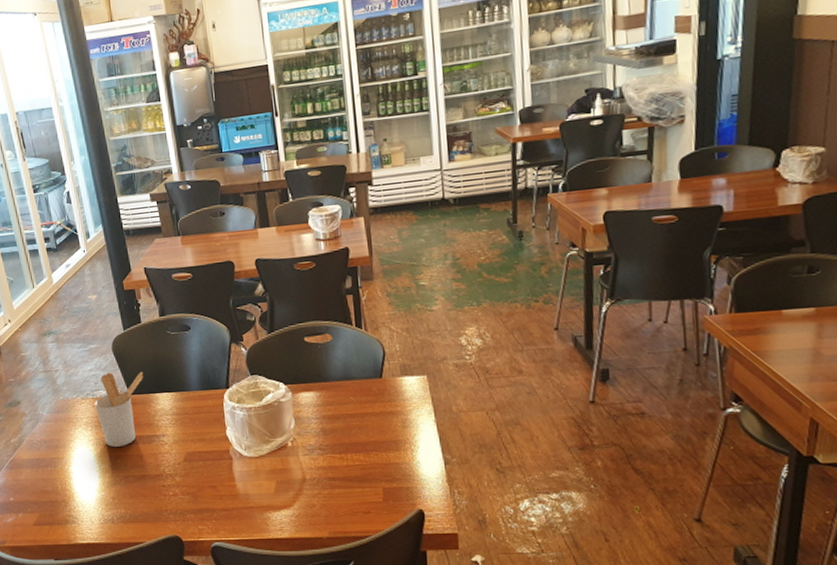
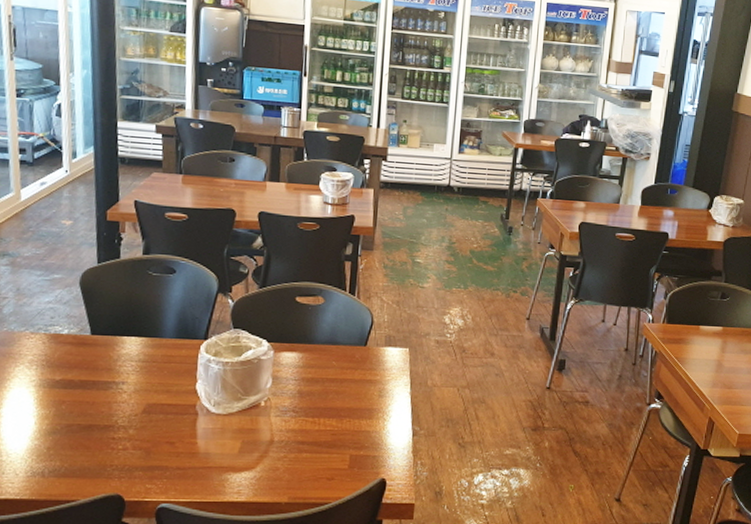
utensil holder: present [94,371,144,447] -> none [46,307,113,391]

